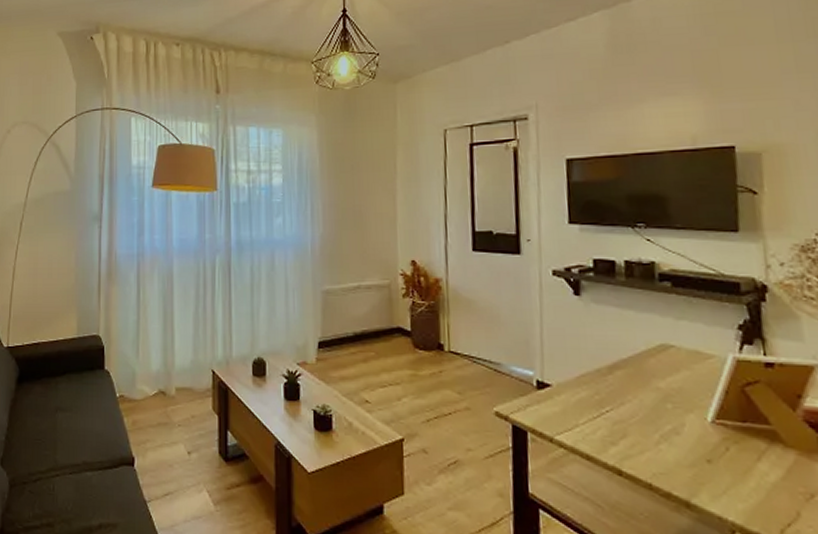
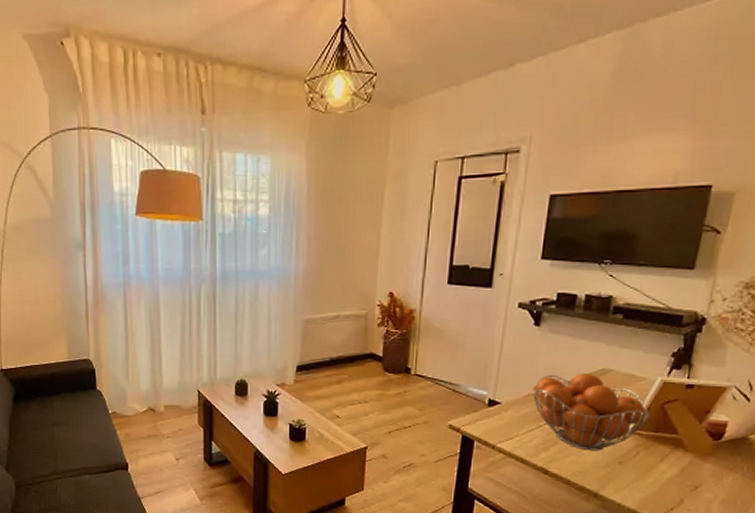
fruit basket: none [585,350,731,446] -> present [532,373,650,451]

